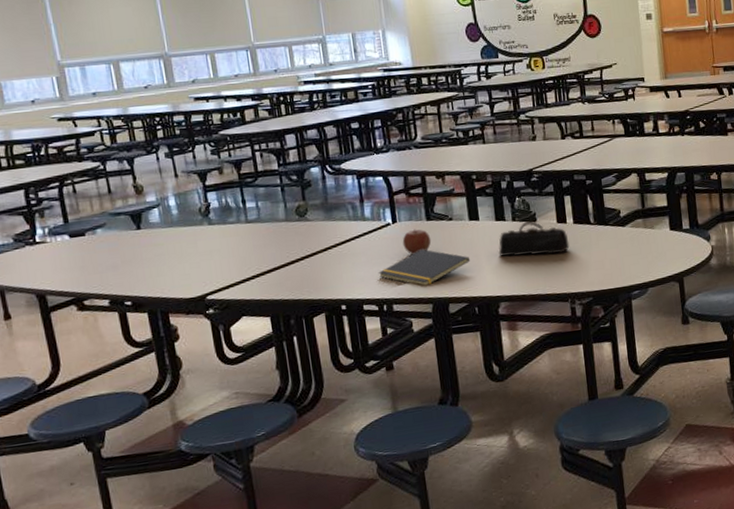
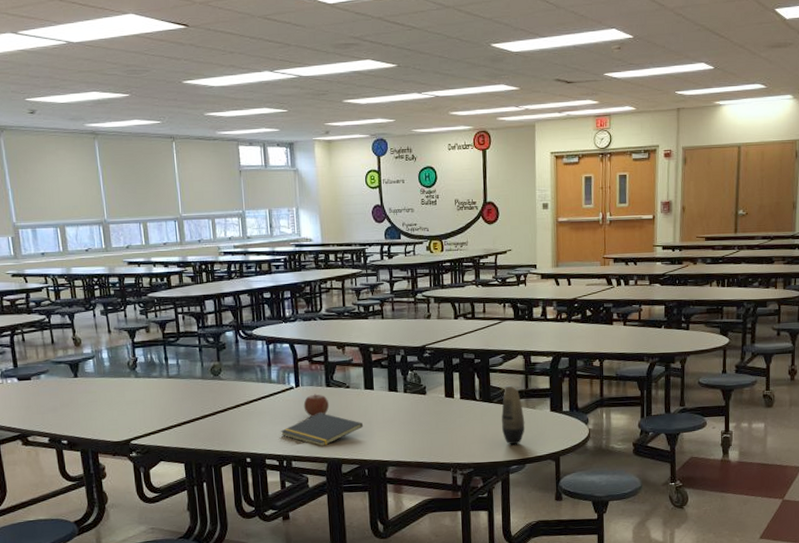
pencil case: present [498,221,570,257] -> none [389,394,455,426]
cosmetic container: none [618,205,645,269] -> present [501,385,525,445]

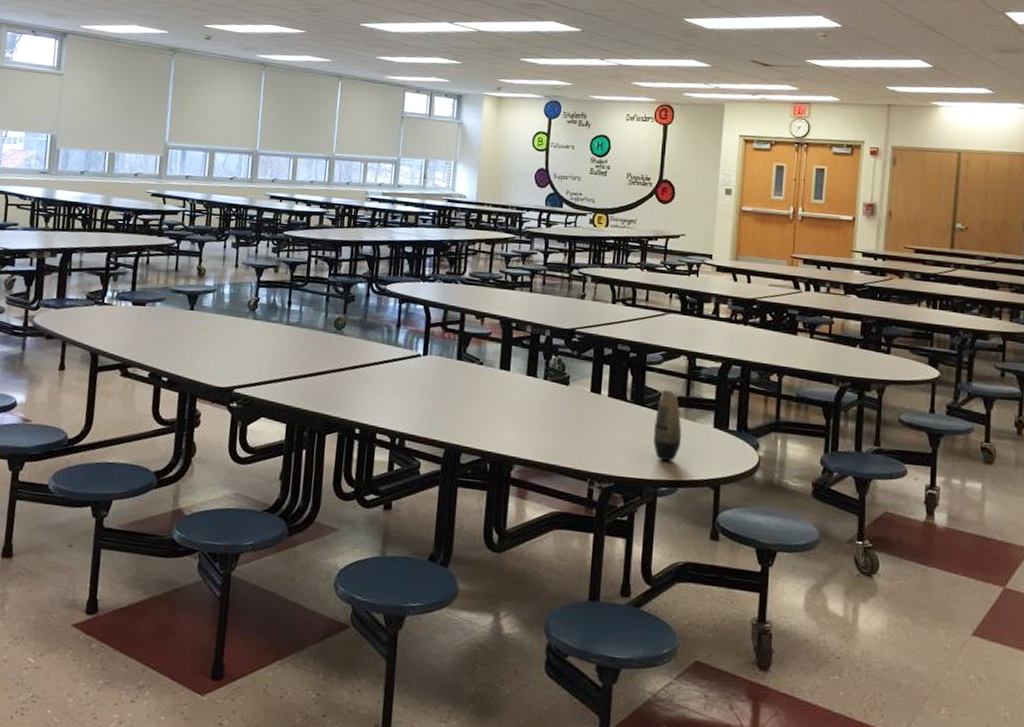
notepad: present [280,413,364,445] -> none [398,388,493,427]
apple: present [303,394,330,418] -> none [428,366,458,393]

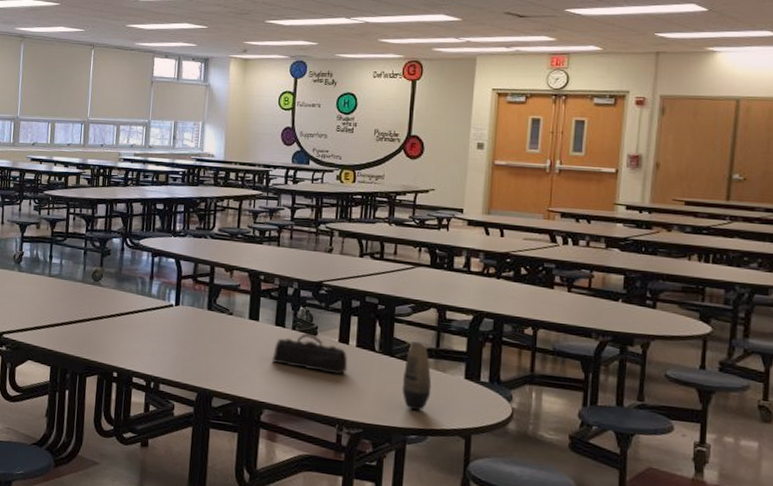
pencil case: none [523,383,600,426] -> present [272,333,348,375]

